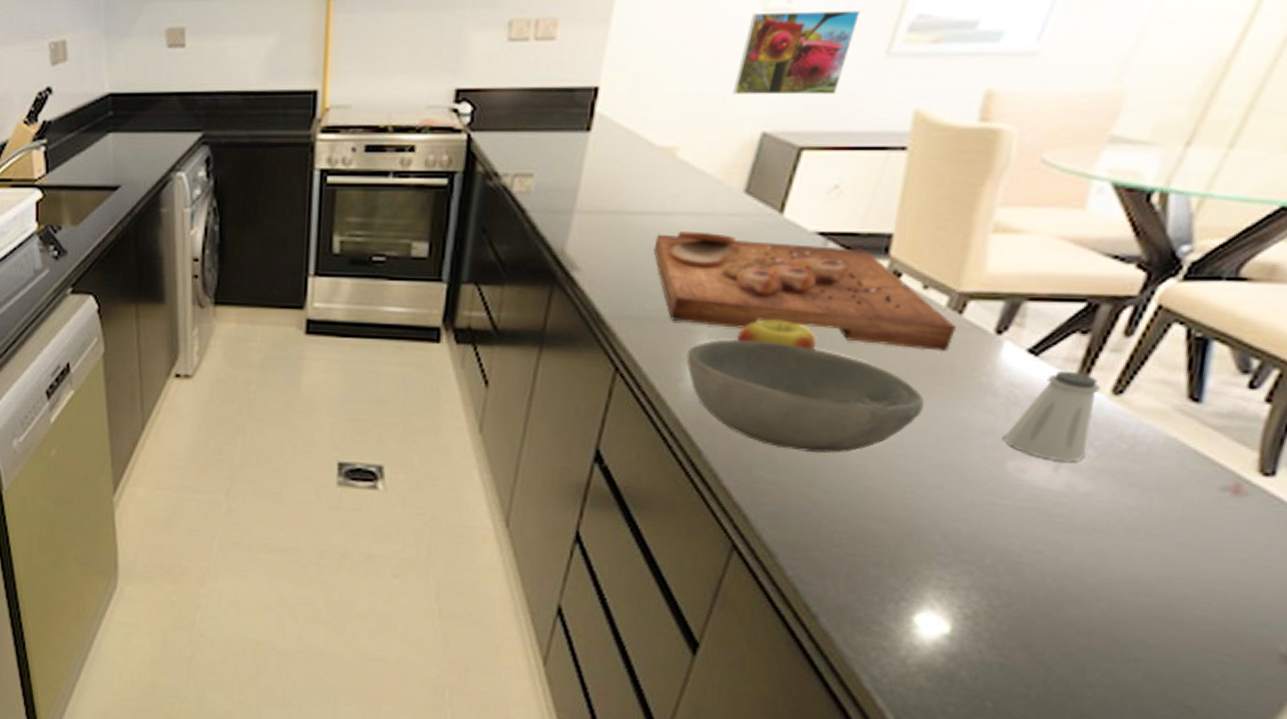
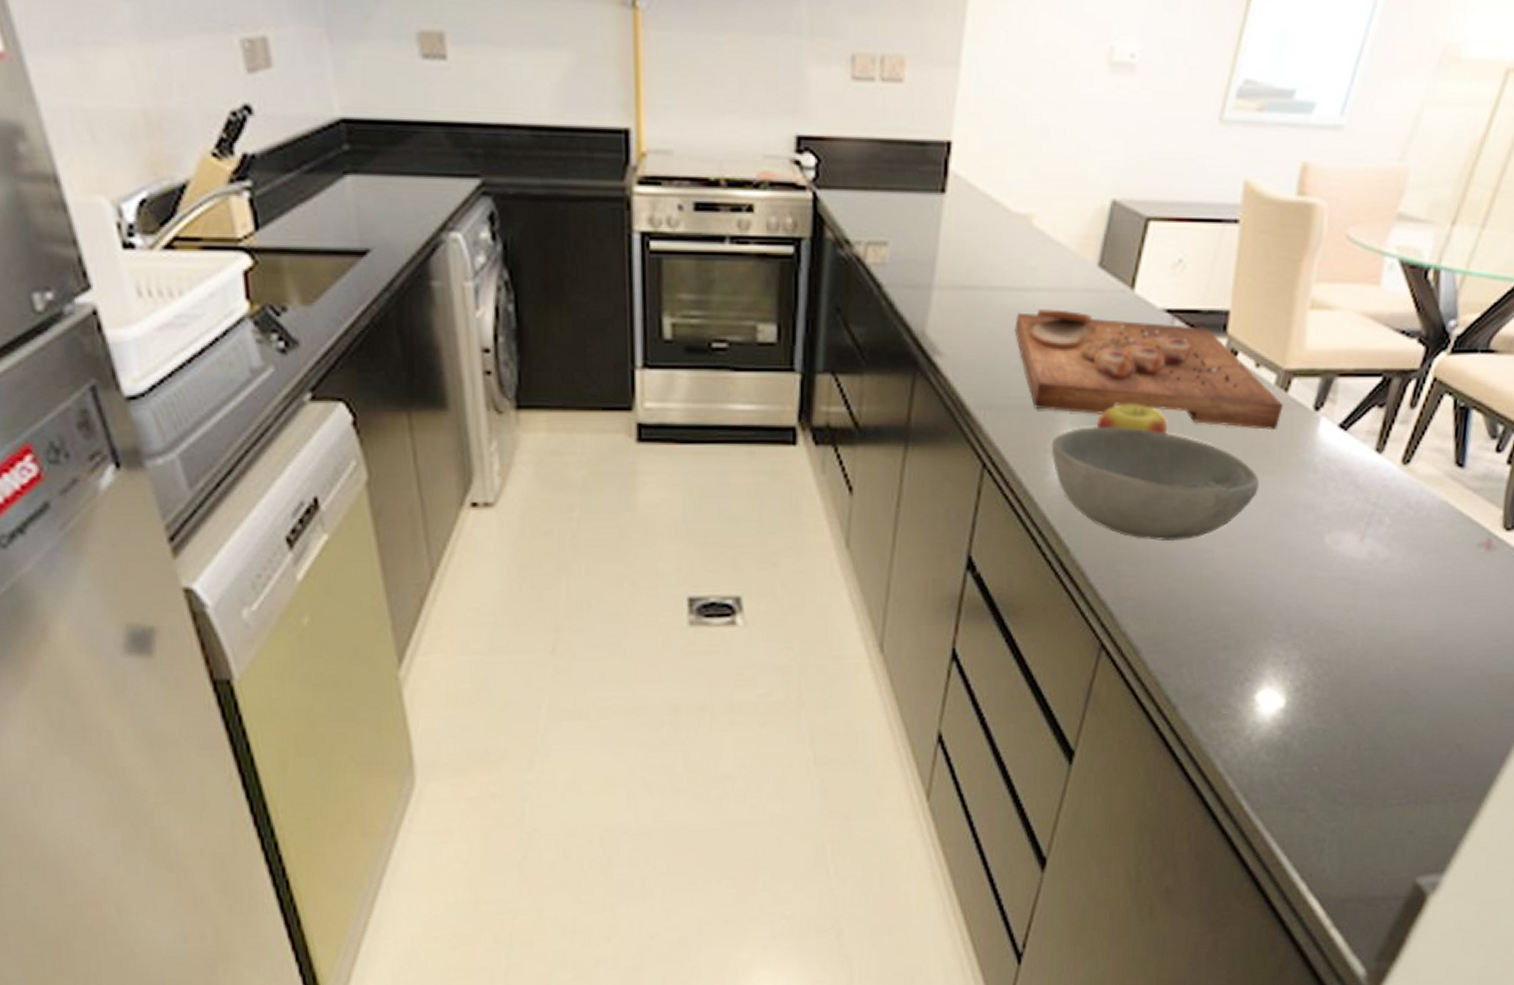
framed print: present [732,10,860,95] -> none [1083,65,1196,161]
saltshaker: present [1002,370,1101,462] -> none [1321,443,1394,531]

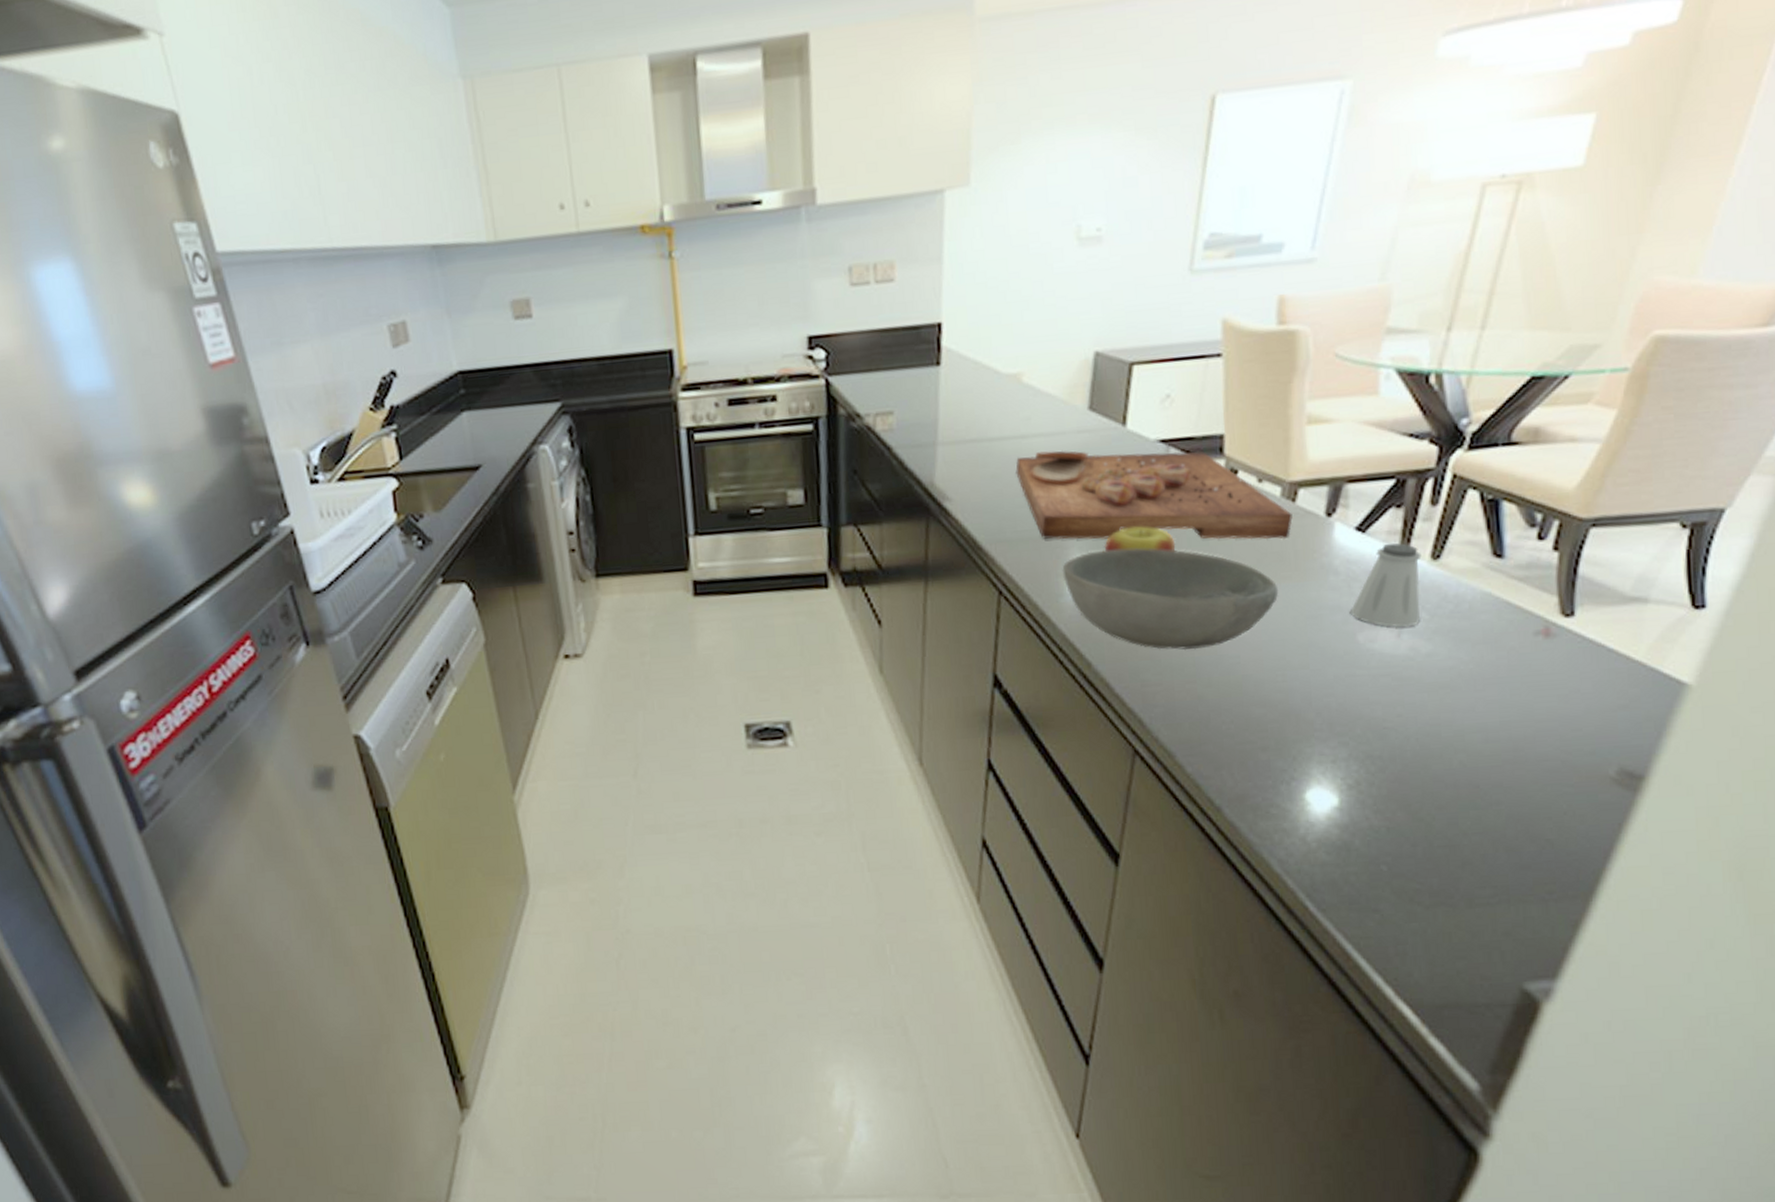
saltshaker: none [1321,443,1394,531] -> present [1349,543,1422,628]

